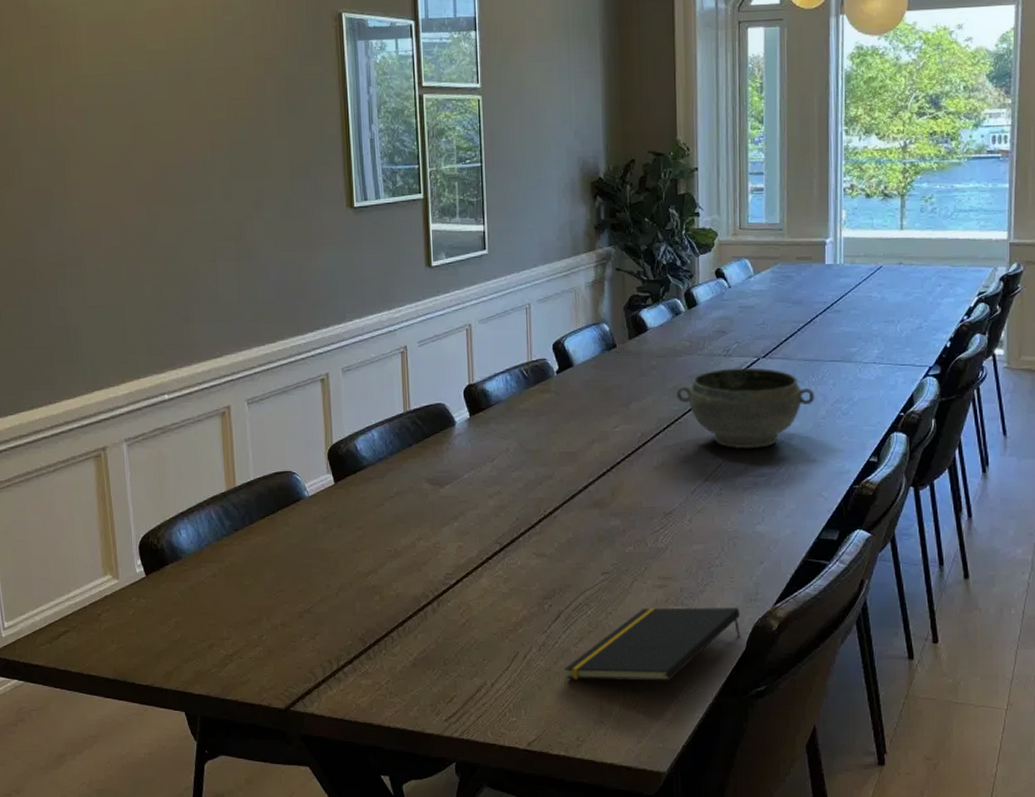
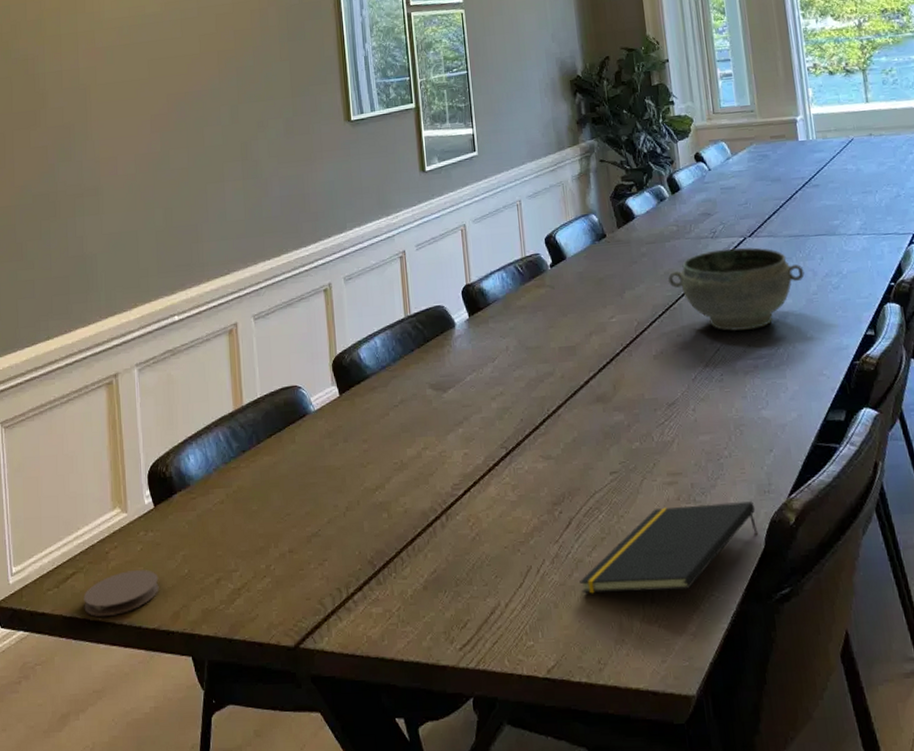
coaster: none [77,632,152,671] -> present [83,570,159,616]

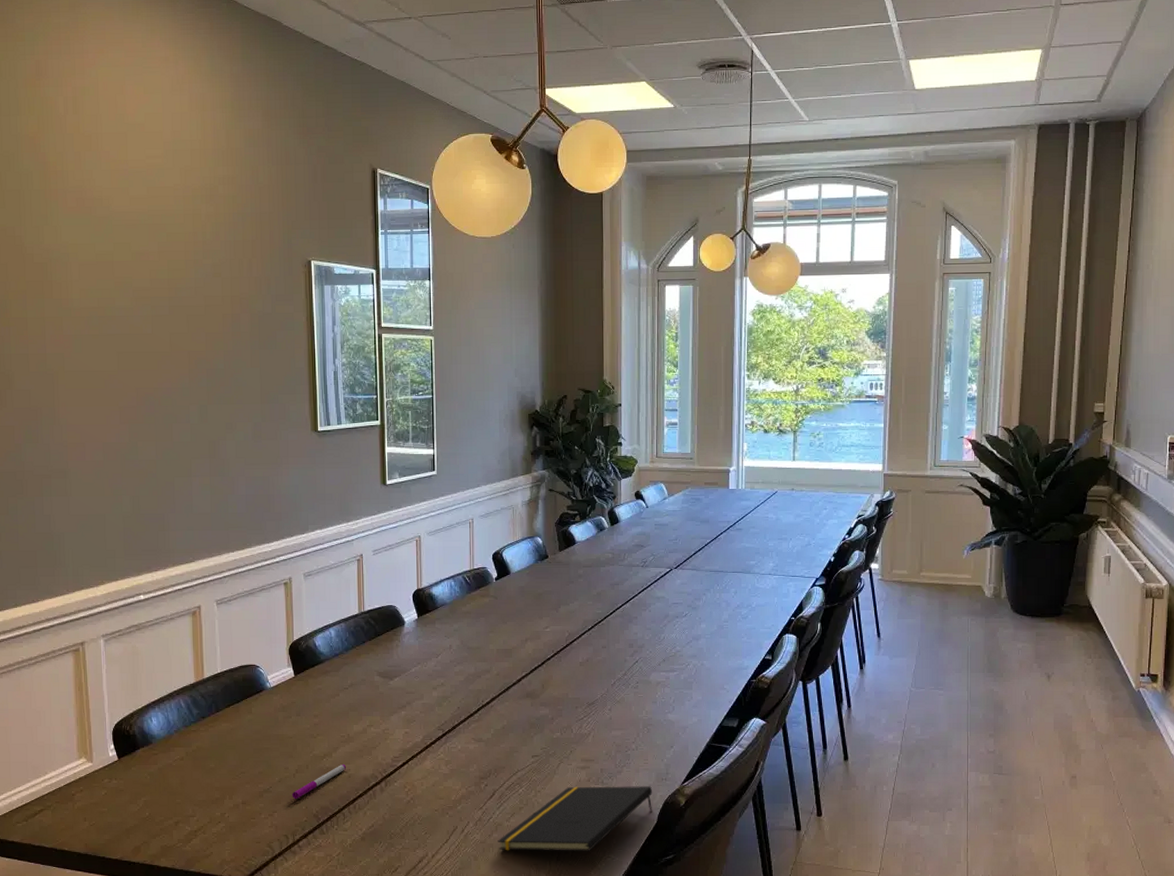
coaster: present [83,570,159,616] -> none [51,811,122,847]
pen: none [343,496,401,544] -> present [292,764,346,800]
bowl: present [667,247,805,332] -> none [599,577,719,648]

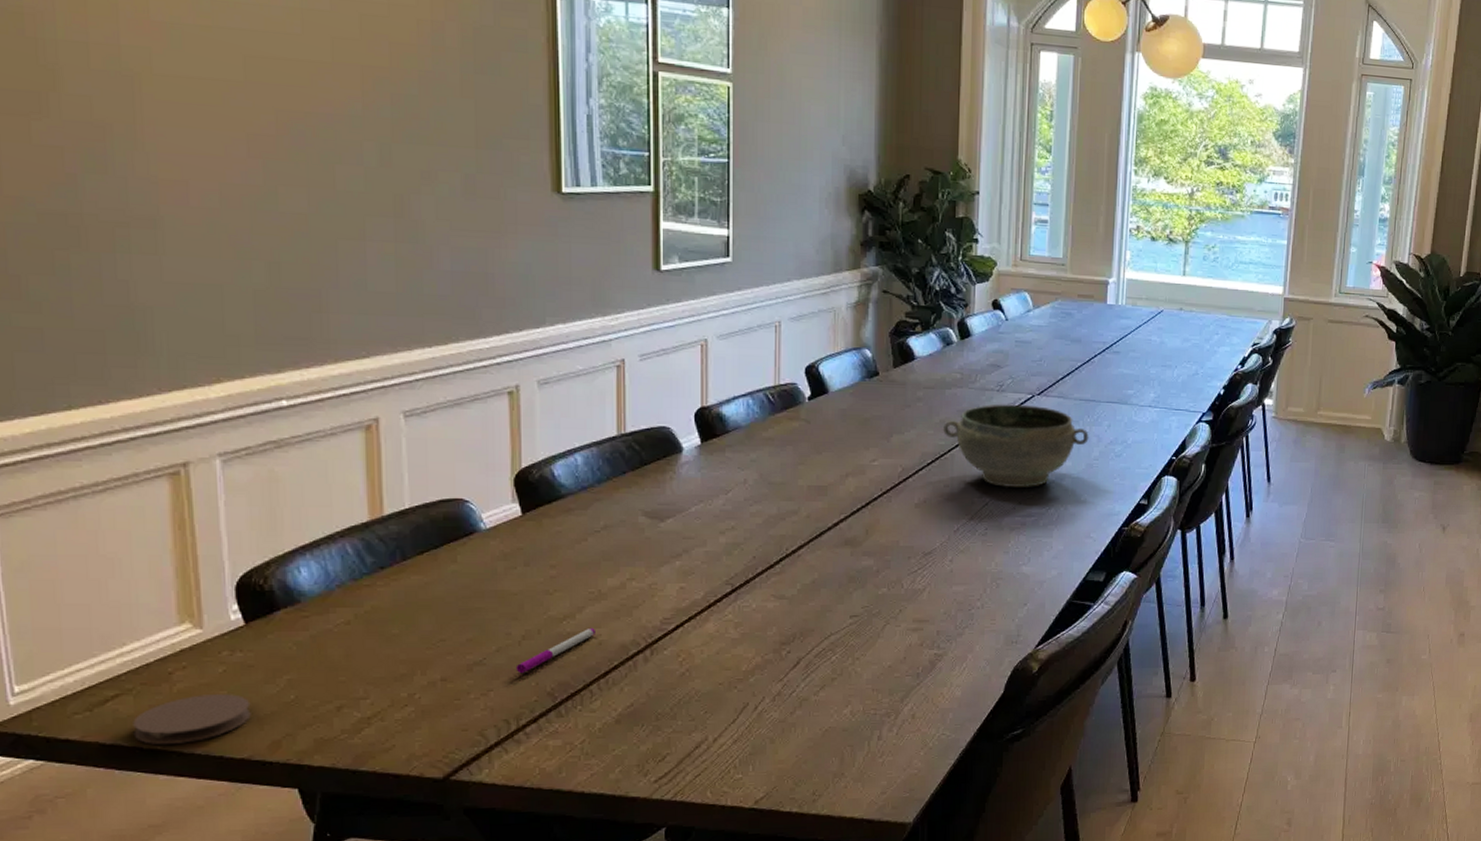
coaster: none [51,811,122,847] -> present [133,694,251,744]
notepad: present [498,786,653,851] -> none [802,650,1000,731]
bowl: none [599,577,719,648] -> present [942,404,1089,488]

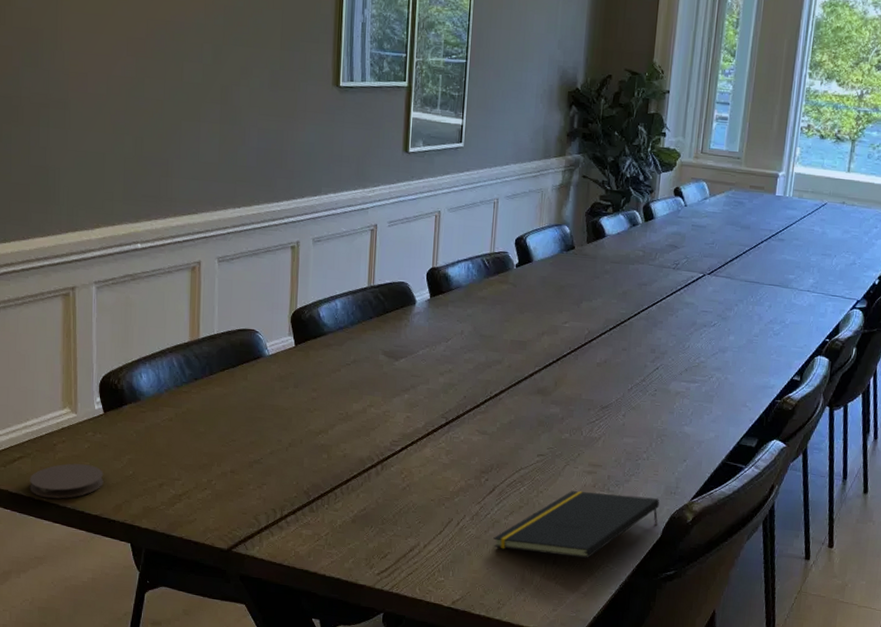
pen: present [516,627,595,674] -> none [283,442,342,474]
notepad: none [802,650,1000,731] -> present [493,490,660,558]
bowl: present [942,404,1089,488] -> none [624,280,751,357]

